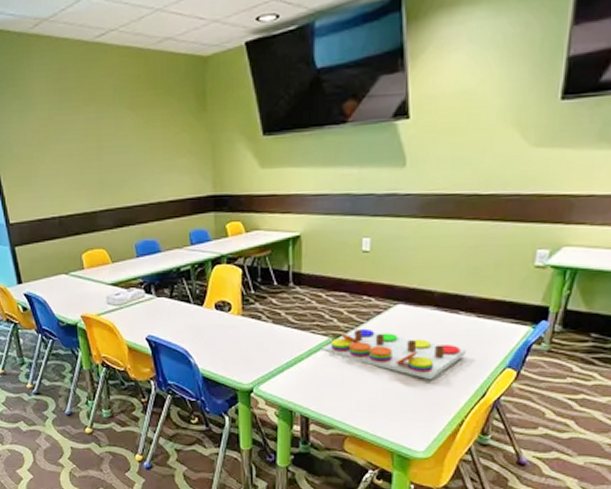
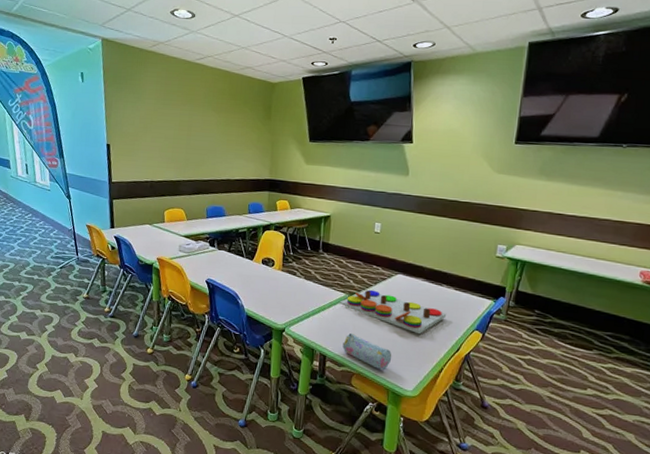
pencil case: none [329,386,395,429] -> present [342,333,392,370]

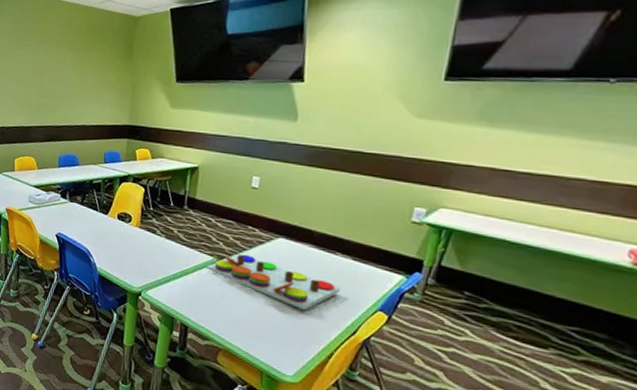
pencil case: present [342,333,392,370] -> none [208,302,269,349]

